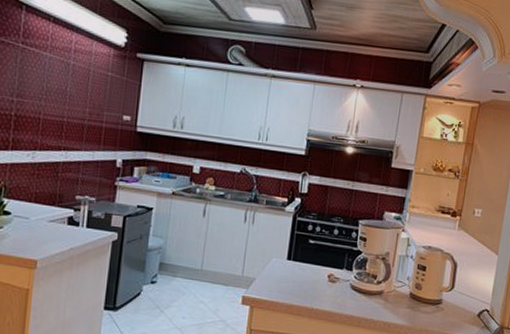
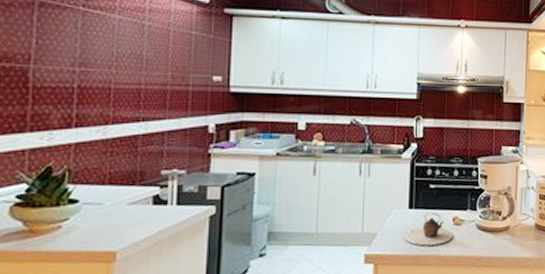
teapot: none [279,266,328,298] -> present [403,212,454,246]

